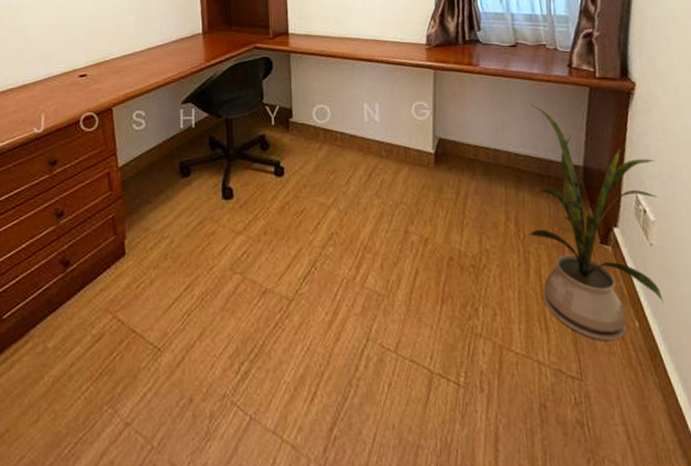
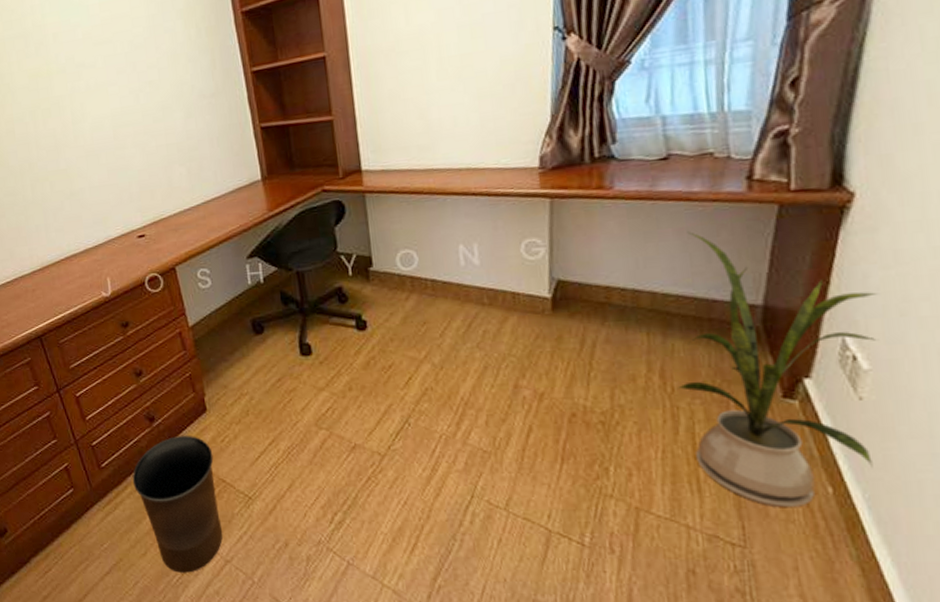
waste bin: none [35,282,126,442] -> present [132,436,223,573]

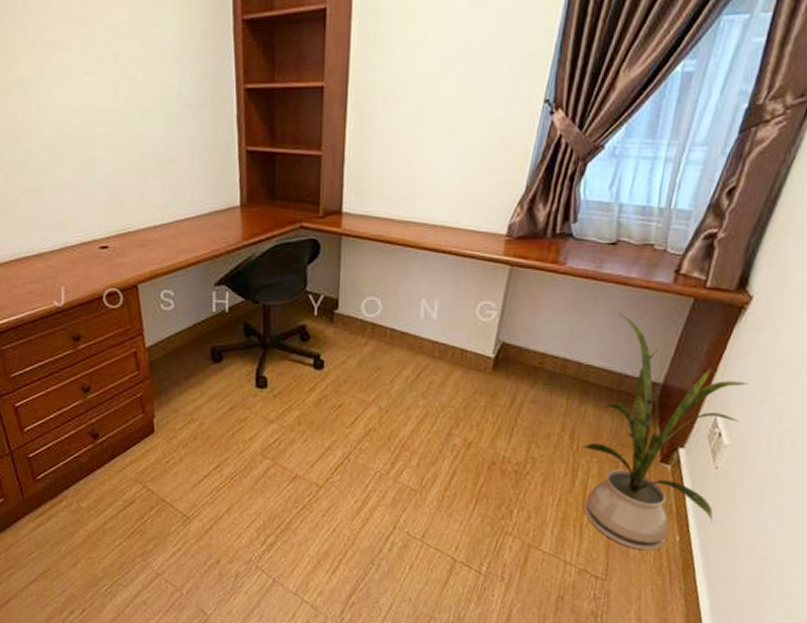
waste bin: present [132,436,223,573] -> none [69,455,157,584]

